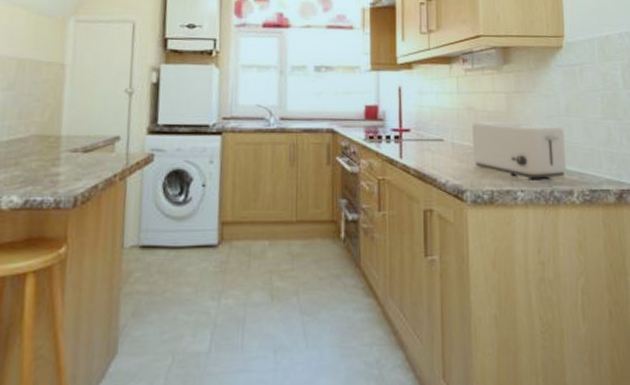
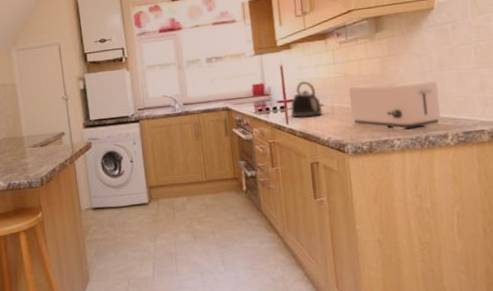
kettle: none [405,107,442,153] -> present [290,80,323,118]

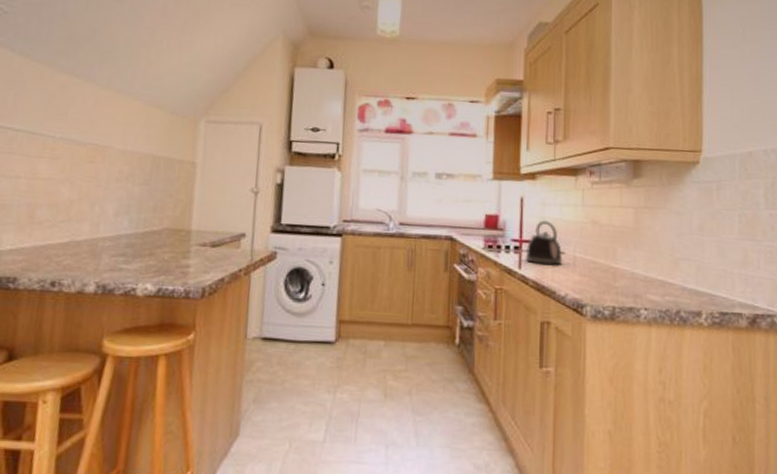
toaster: present [349,79,441,129] -> none [595,236,697,298]

